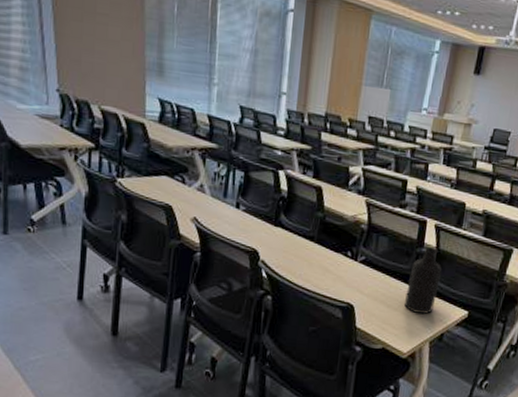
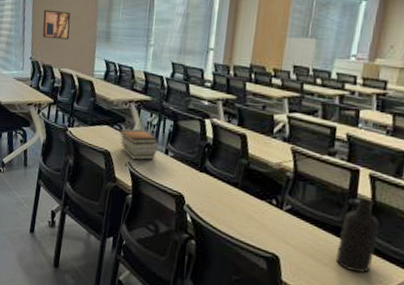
wall art: none [70,27,110,70] -> present [42,9,71,40]
book stack: none [181,180,228,215] -> present [119,129,159,160]

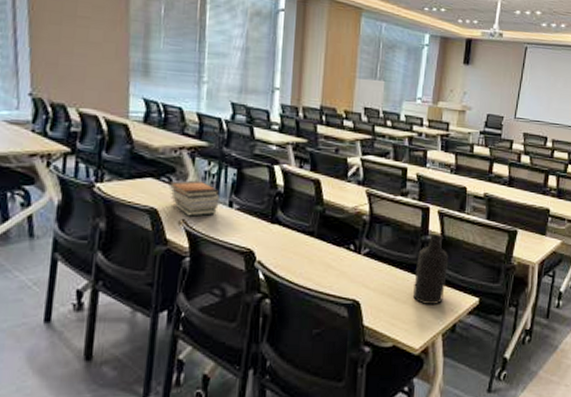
wall art: present [42,9,71,40] -> none [47,31,90,72]

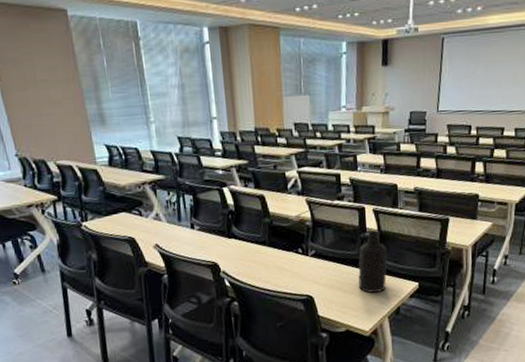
book stack: present [168,180,220,216] -> none [139,209,183,241]

